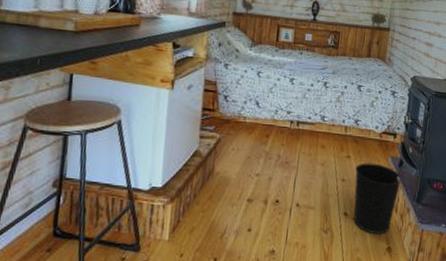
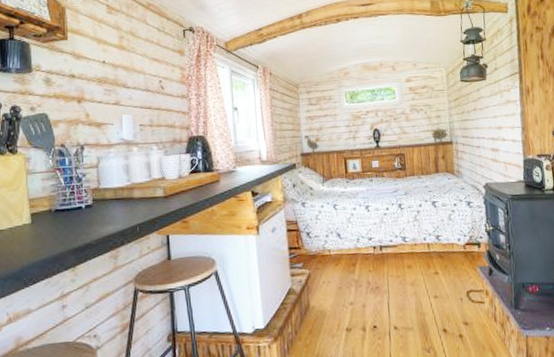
wastebasket: present [354,163,402,235] -> none [445,275,495,348]

